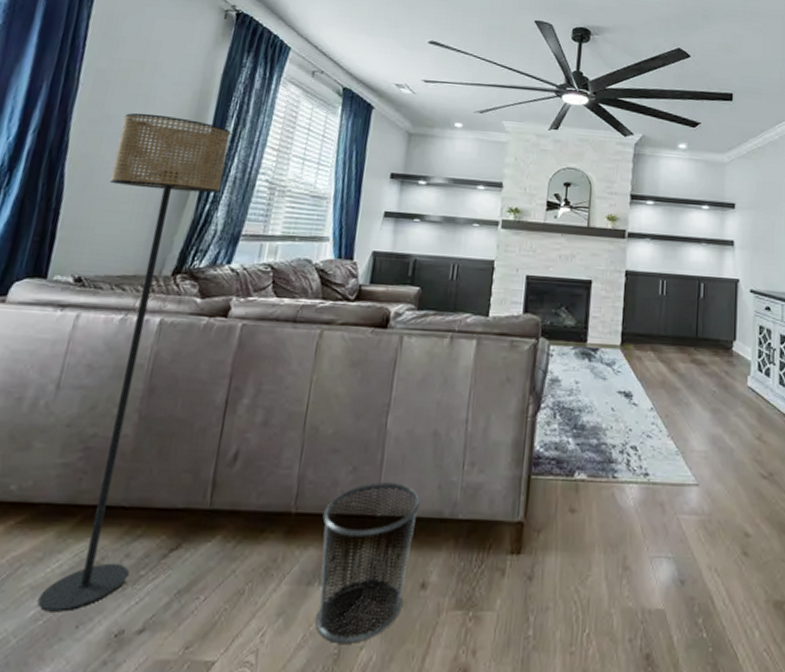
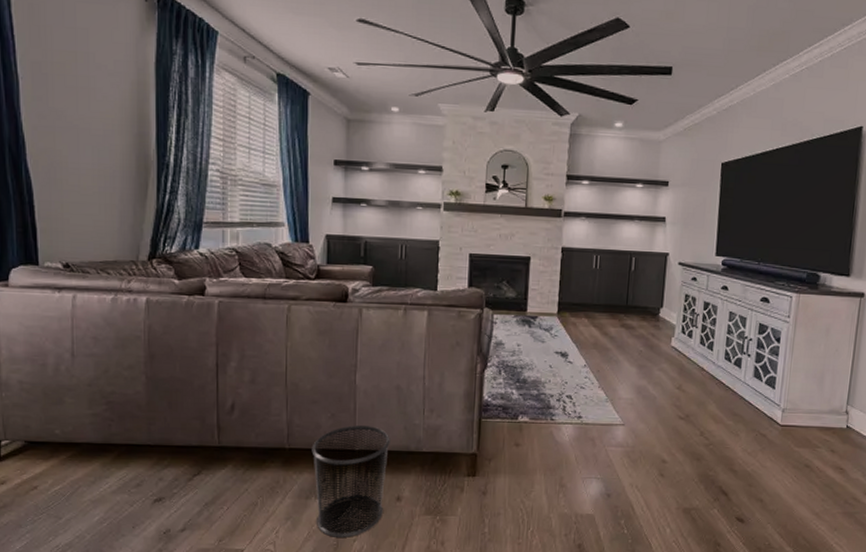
floor lamp: present [37,113,232,612] -> none [70,106,176,518]

